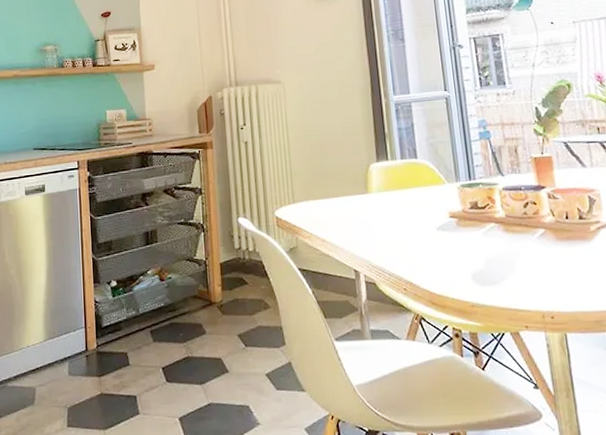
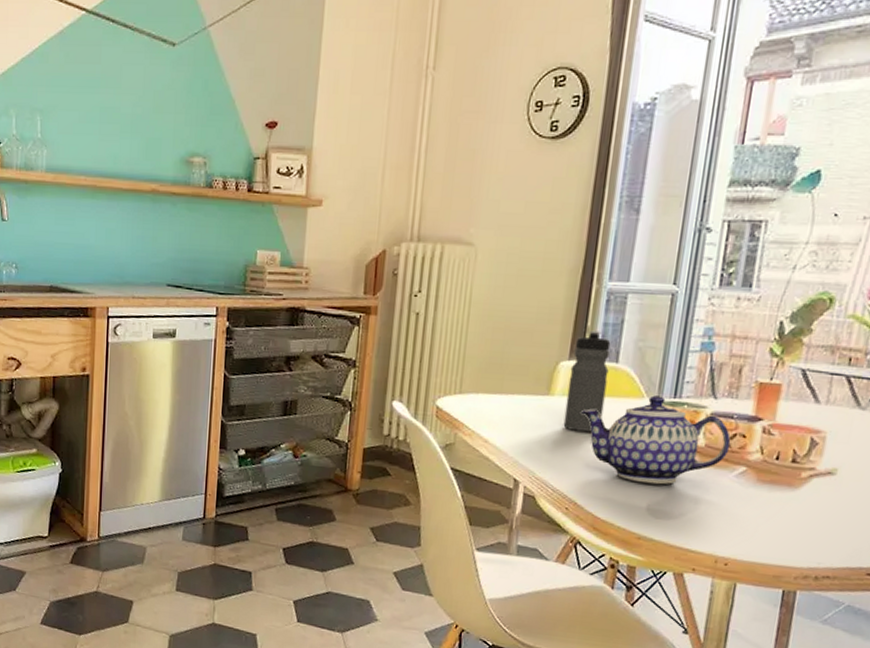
water bottle: none [379,135,416,220] -> present [563,330,611,432]
teapot: none [397,180,526,256] -> present [581,395,731,485]

